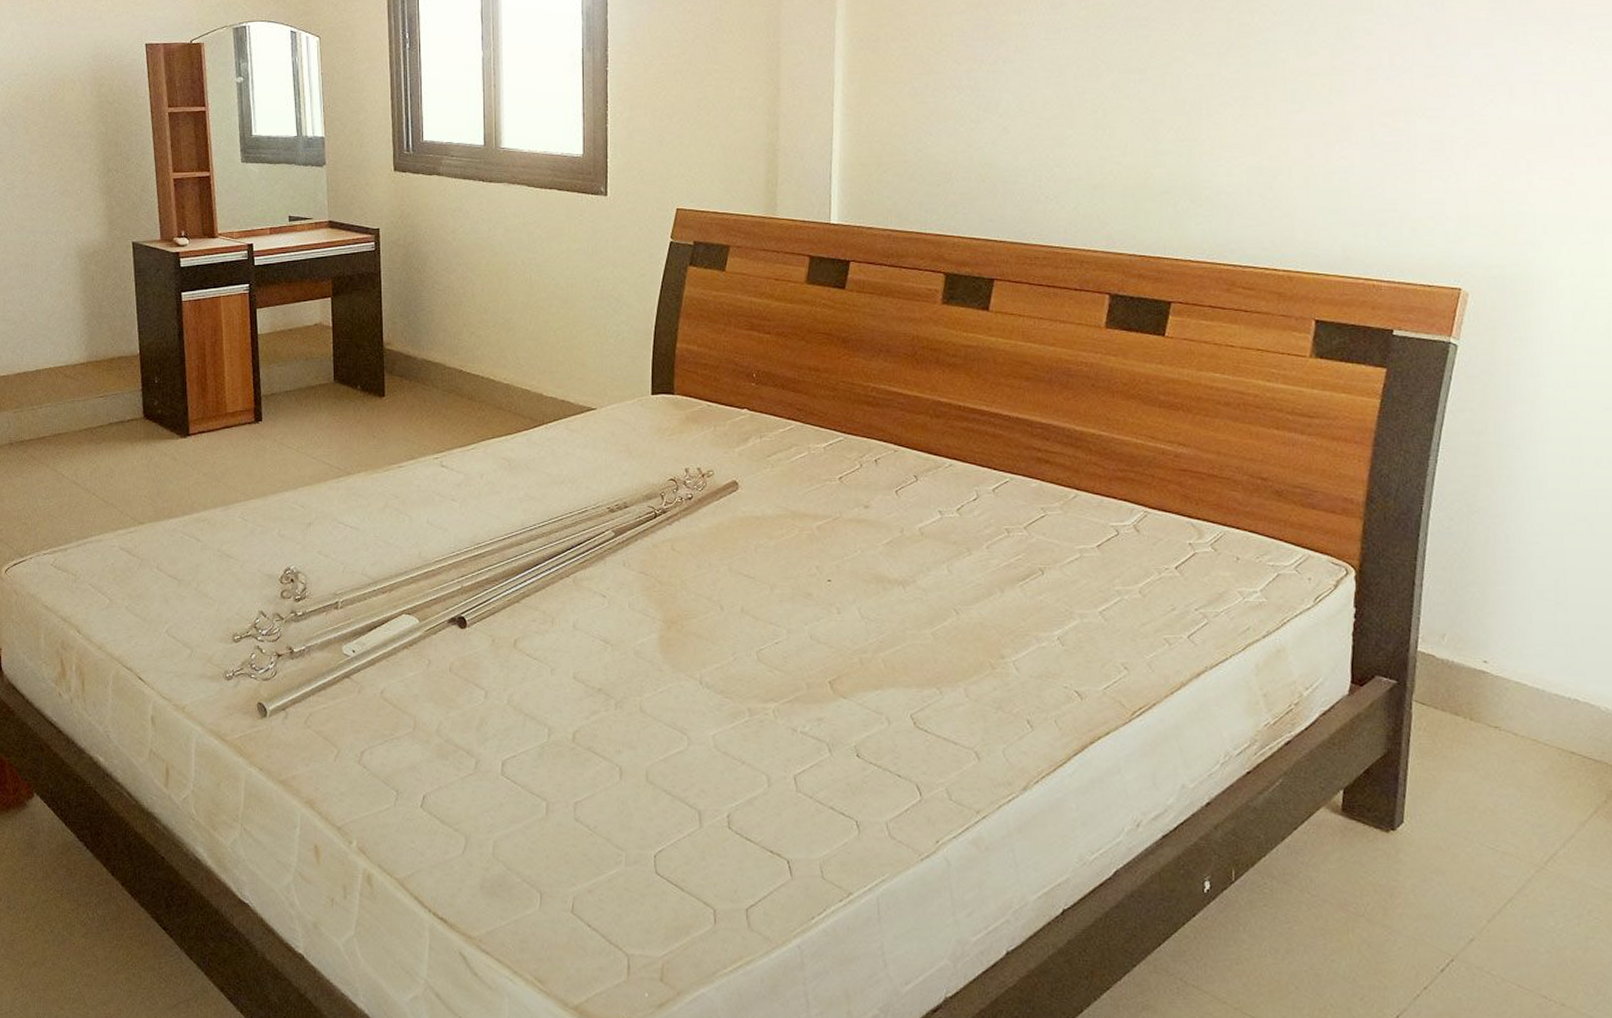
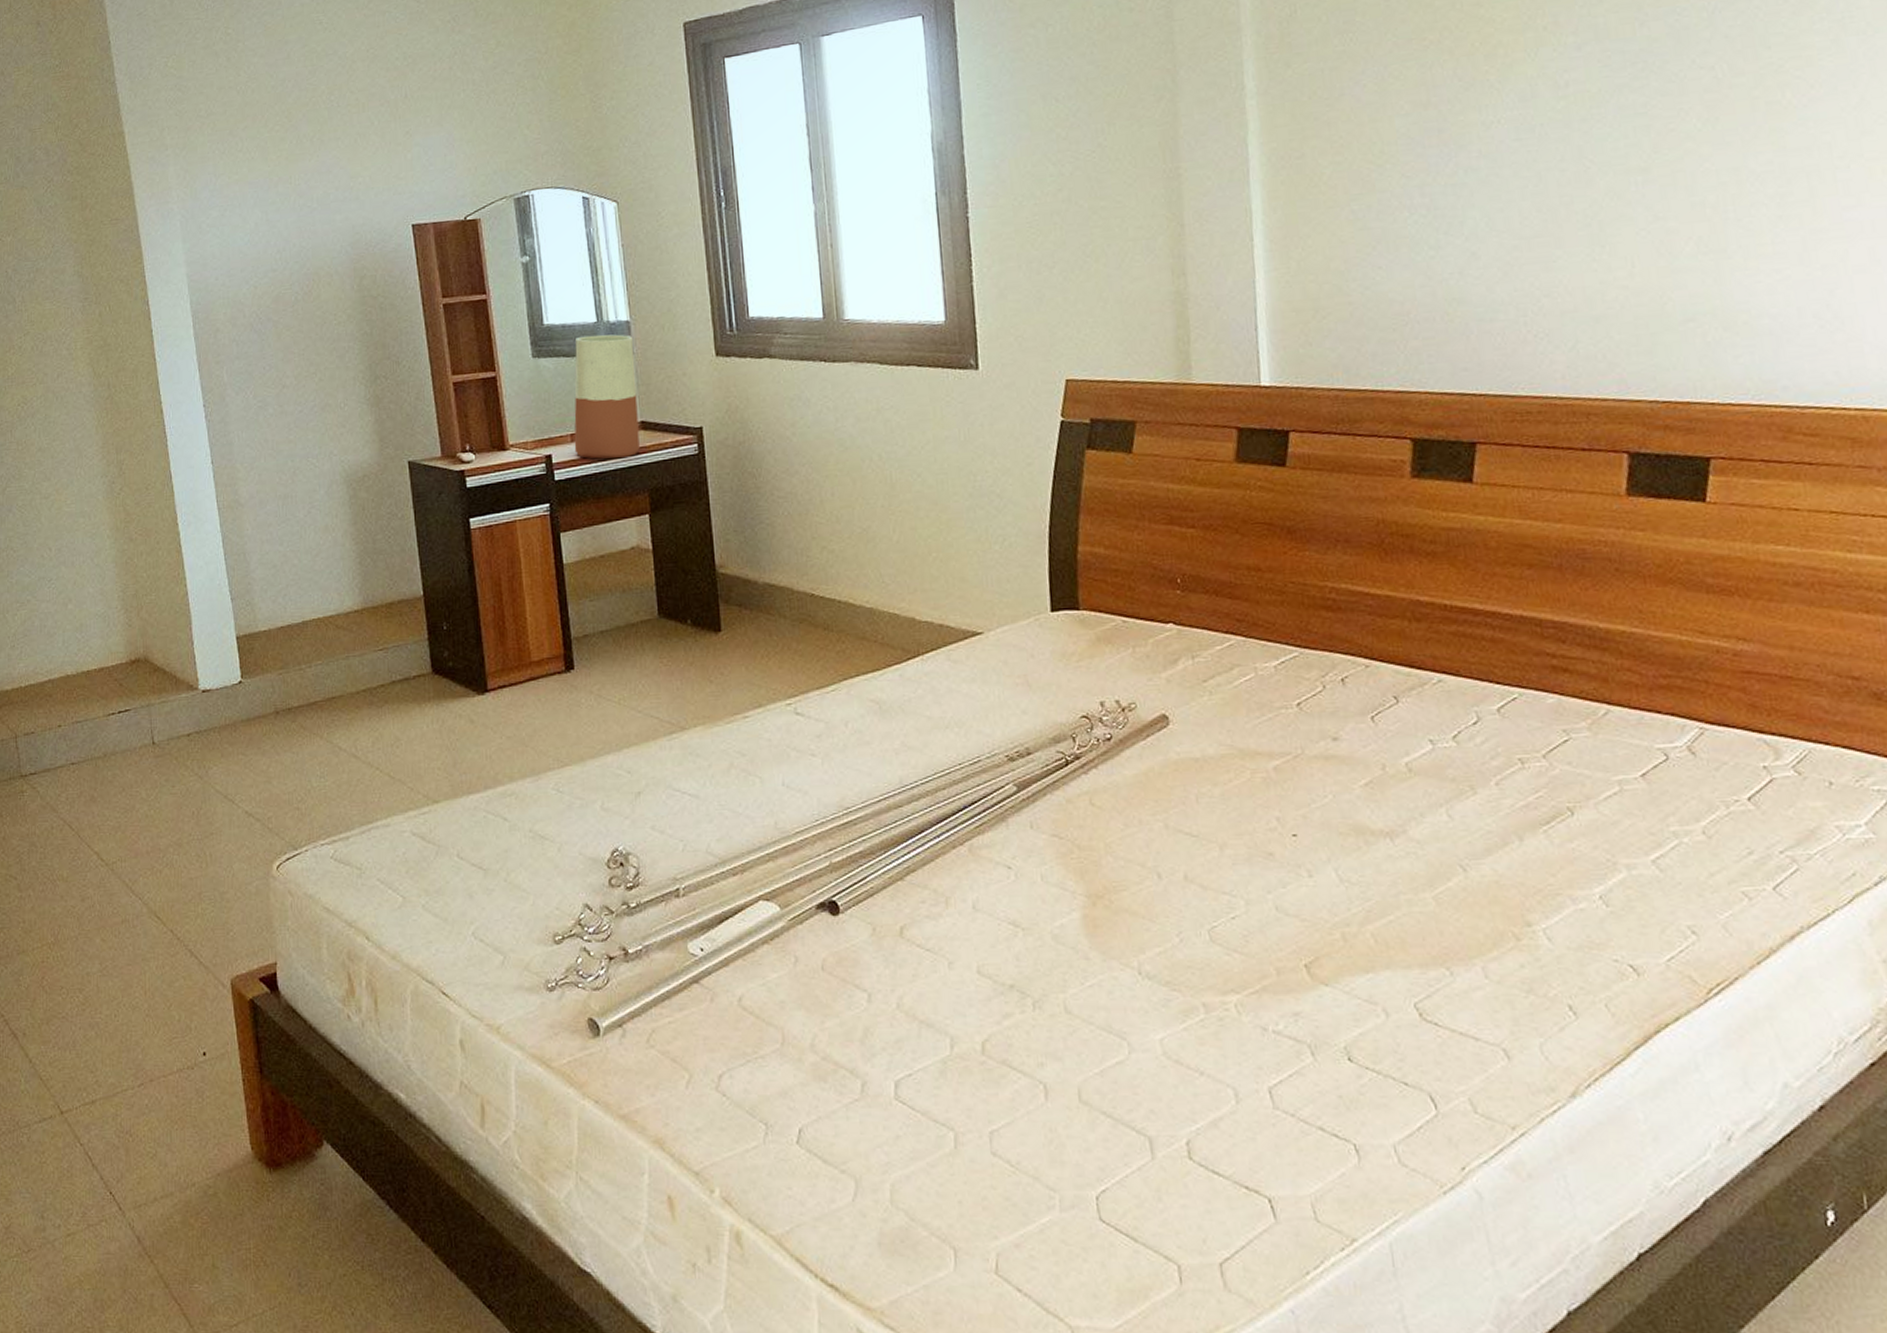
vase: none [272,147,327,251] -> present [574,334,640,460]

